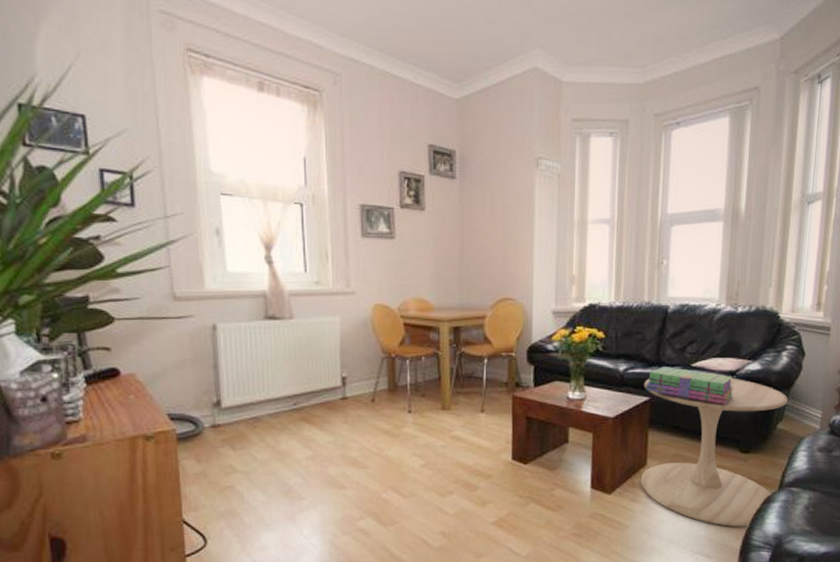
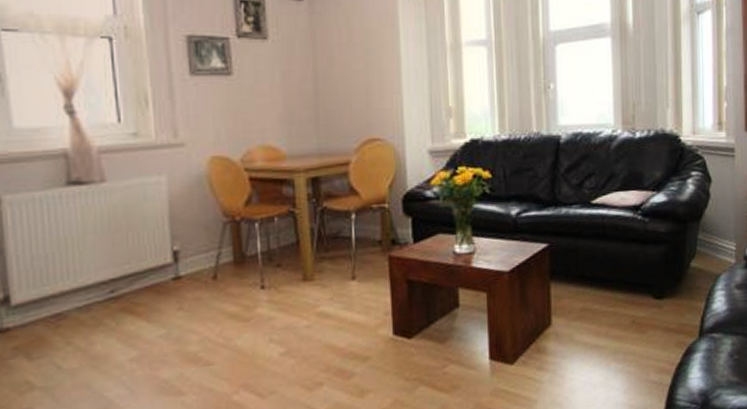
side table: present [640,379,789,527] -> none [540,213,699,388]
stack of books: present [646,366,735,406] -> none [543,206,641,246]

